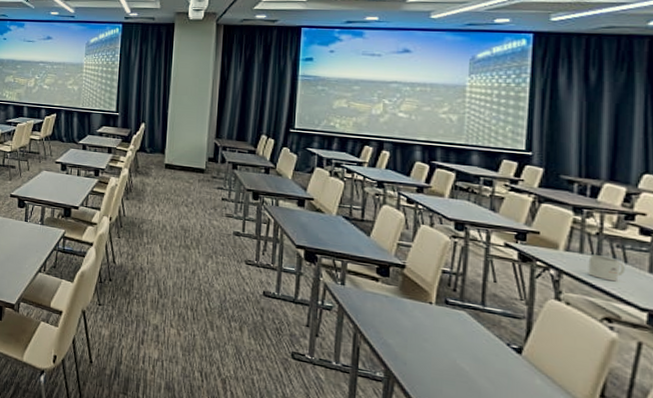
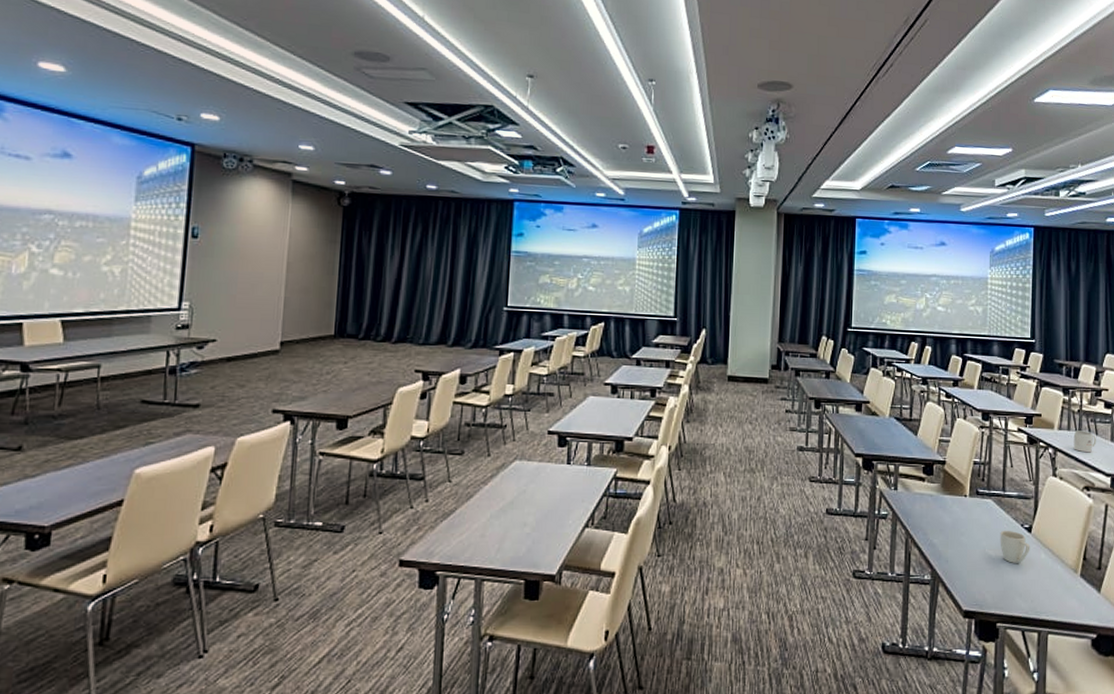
mug: none [476,345,520,384] -> present [1000,530,1030,563]

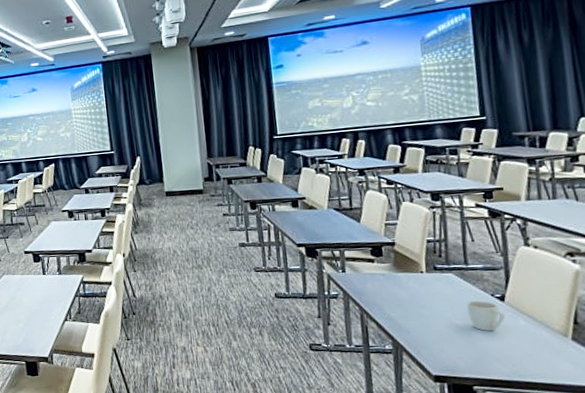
mug: present [1073,430,1096,453] -> none [546,198,577,220]

